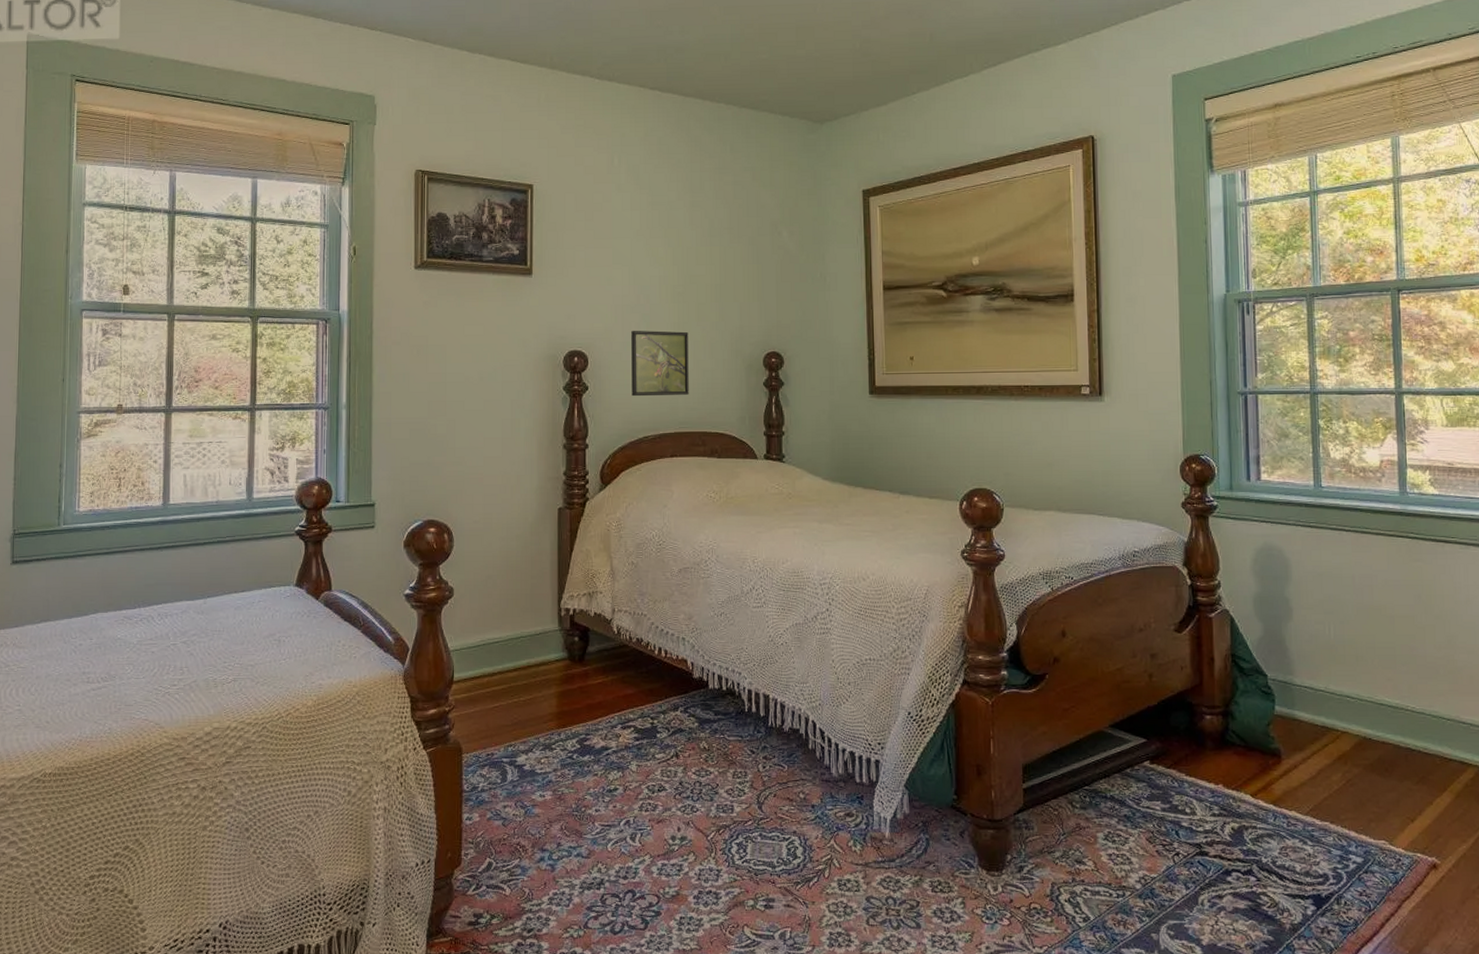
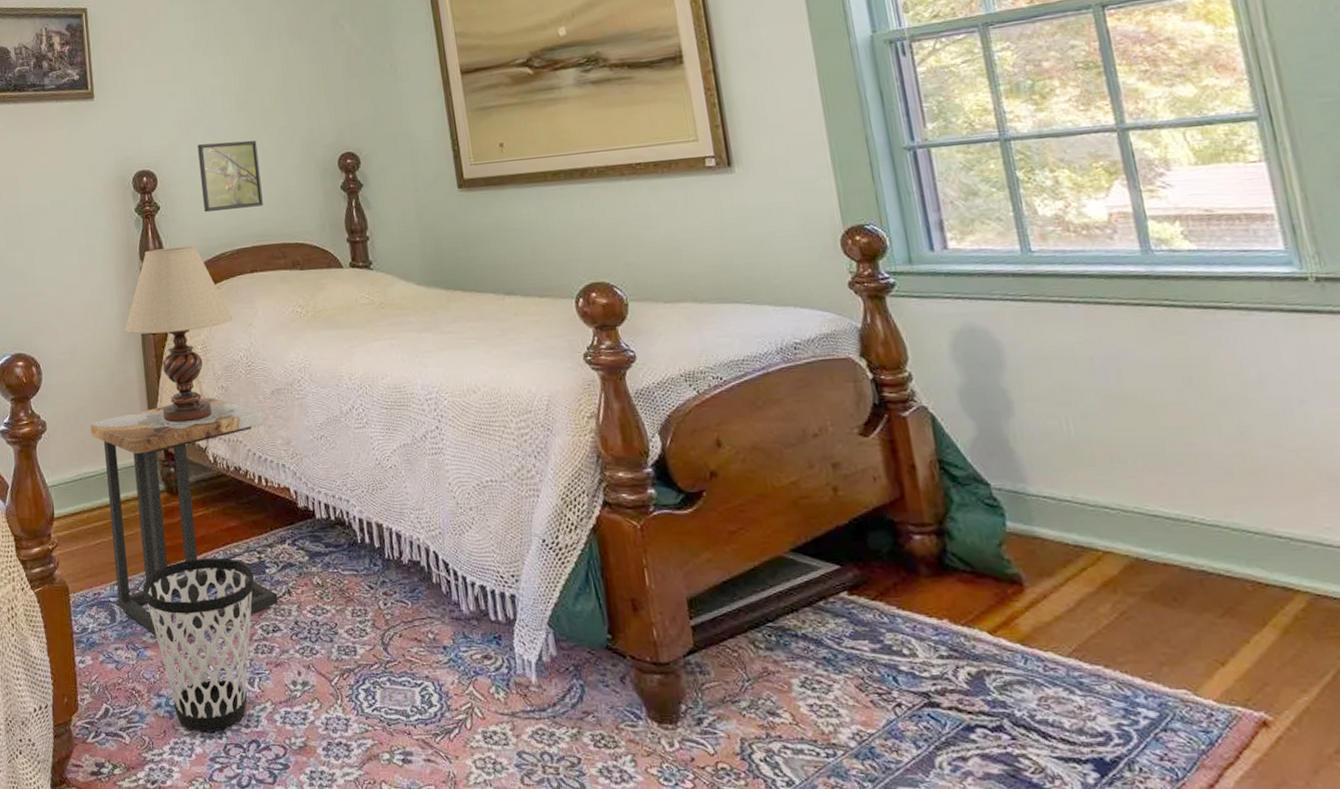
side table: none [498,573,668,802] -> present [90,398,279,644]
wastebasket: none [536,722,646,882] -> present [142,557,255,731]
table lamp: none [541,428,649,602] -> present [124,246,236,430]

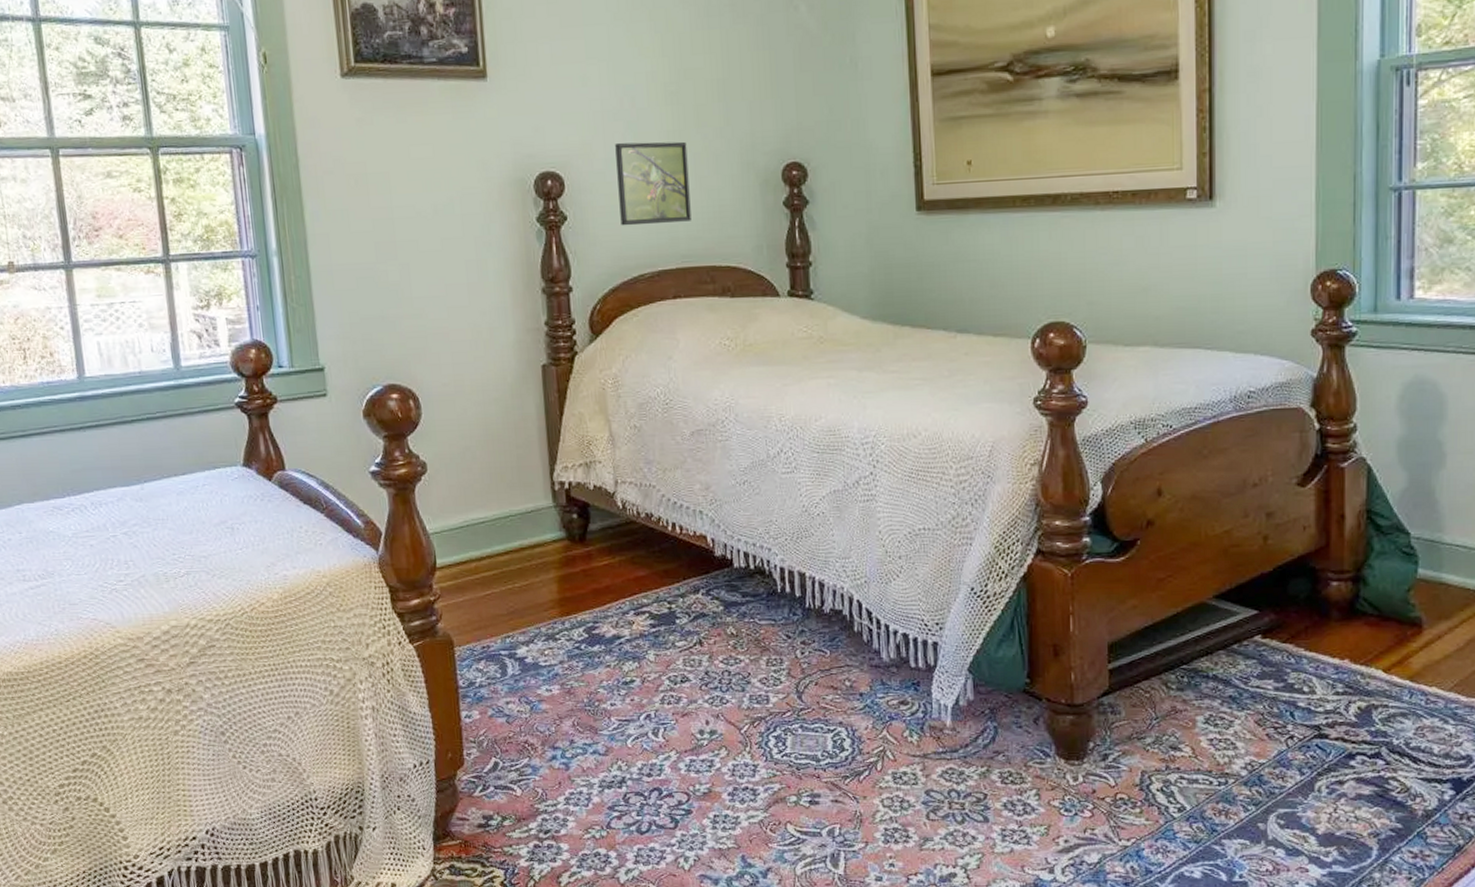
side table: present [90,398,279,644] -> none [479,438,689,697]
table lamp: present [124,246,236,430] -> none [521,265,650,473]
wastebasket: present [142,557,255,731] -> none [538,608,664,781]

